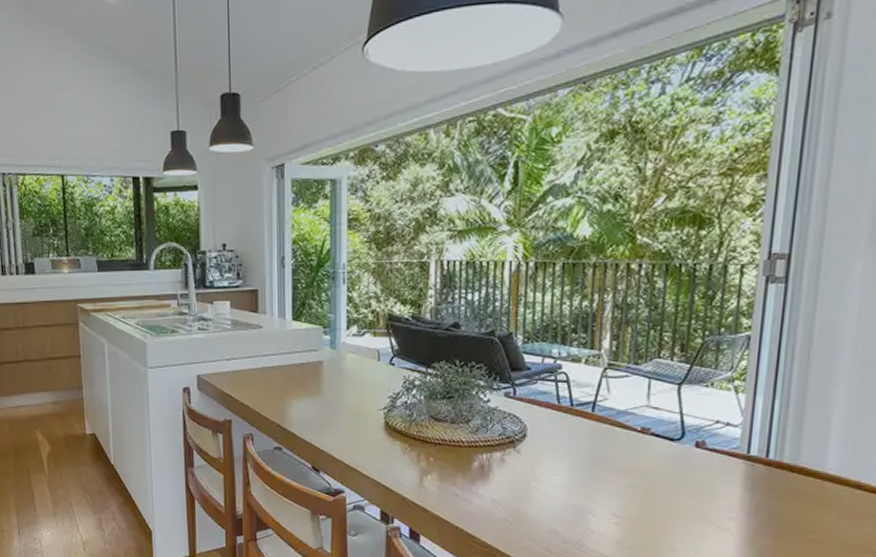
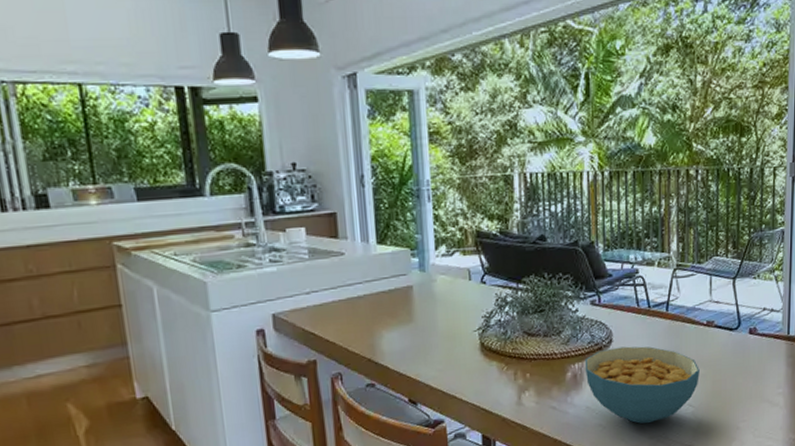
cereal bowl: none [493,443,629,527] -> present [584,346,700,424]

